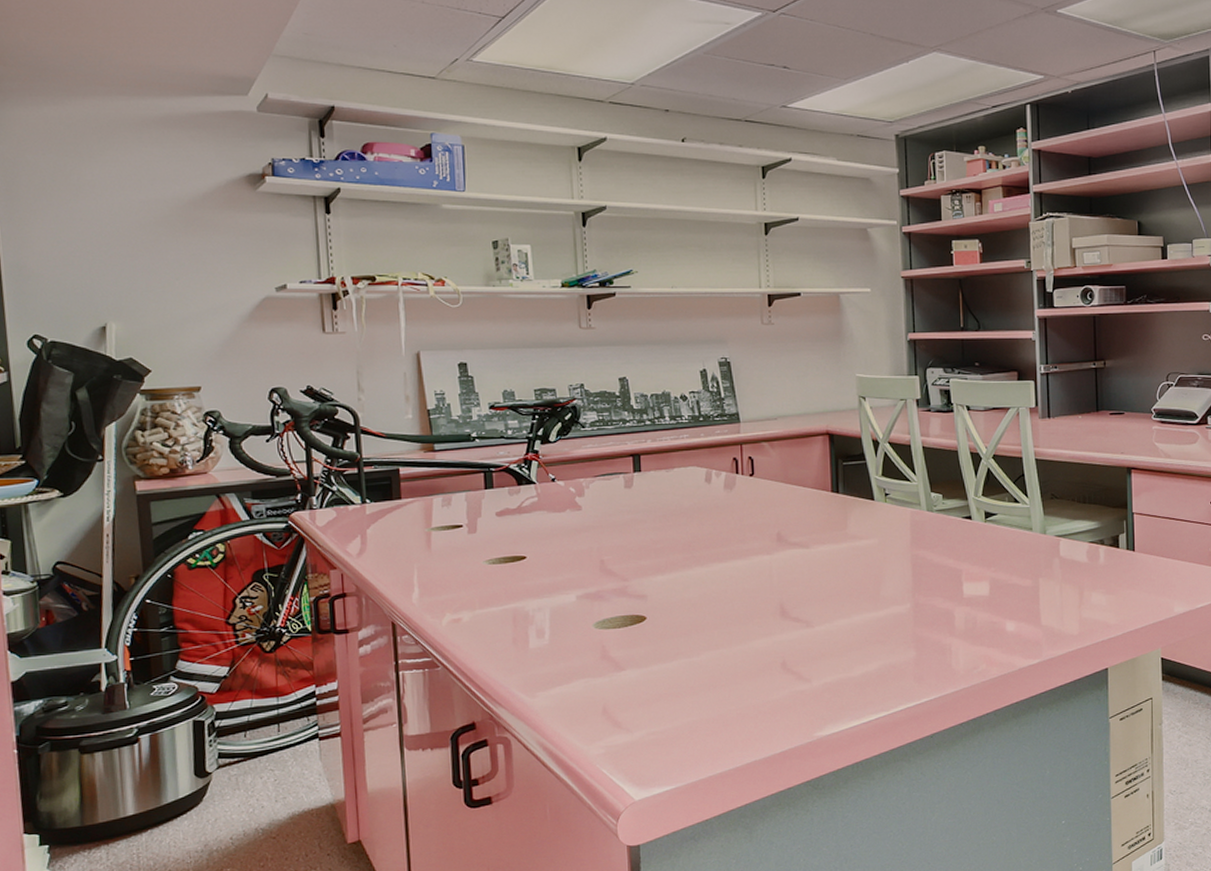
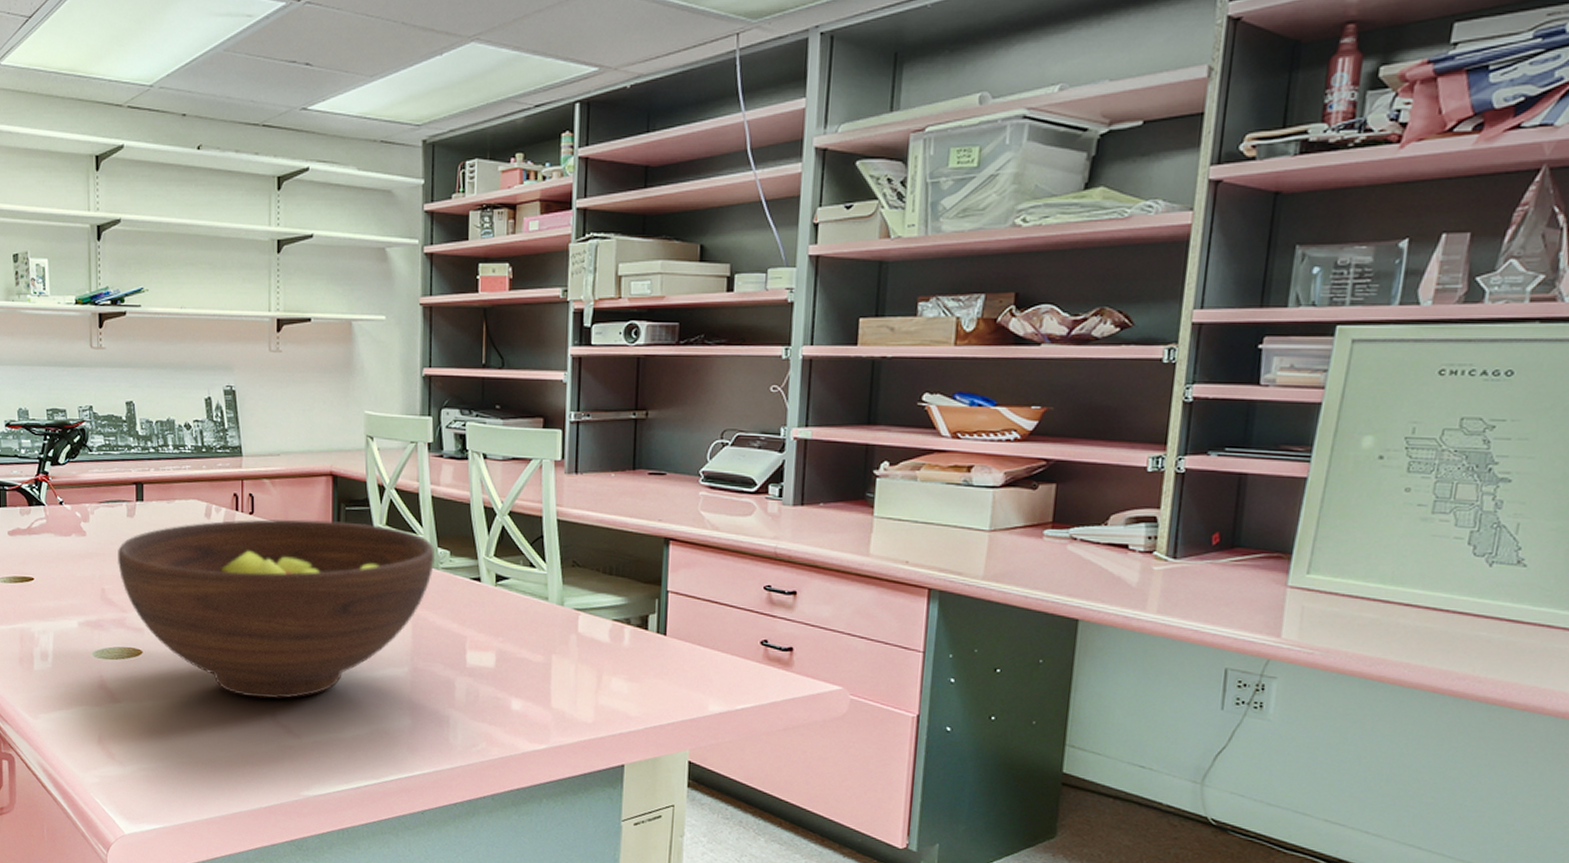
fruit bowl: none [615,476,930,650] -> present [117,519,436,699]

